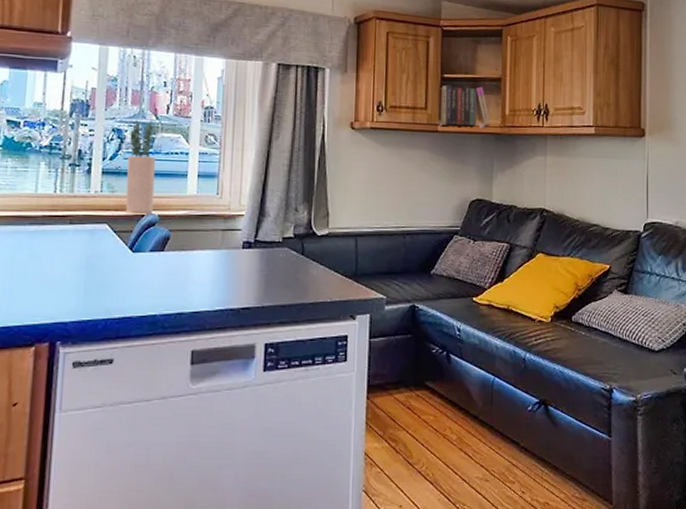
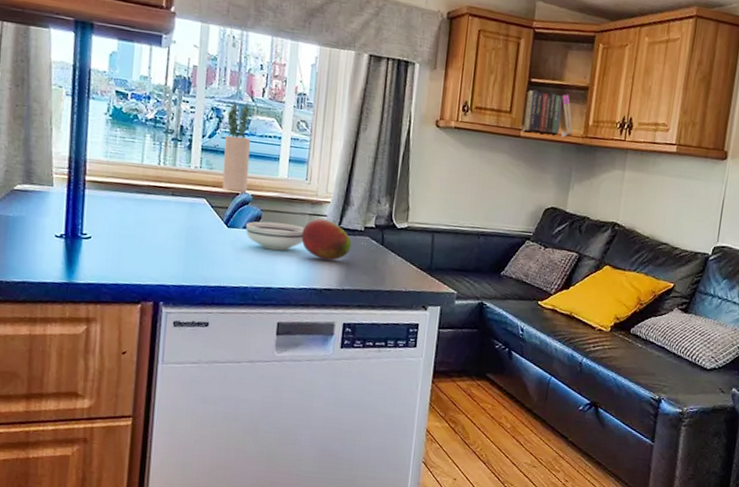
bowl: none [152,242,218,272] -> present [245,221,304,251]
fruit: none [215,233,270,277] -> present [301,218,352,261]

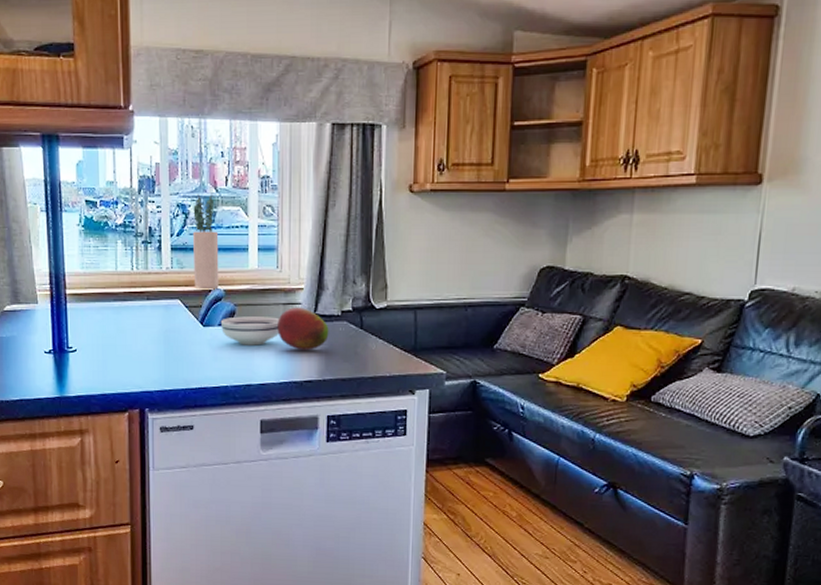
books: present [522,89,574,138] -> none [507,133,568,186]

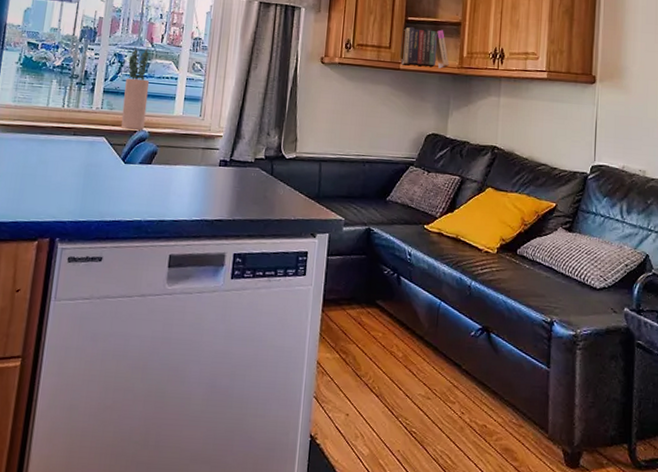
bowl: present [220,316,280,346] -> none [141,156,197,184]
fruit: present [277,307,329,351] -> none [194,152,243,192]
books: none [507,133,568,186] -> present [401,27,449,70]

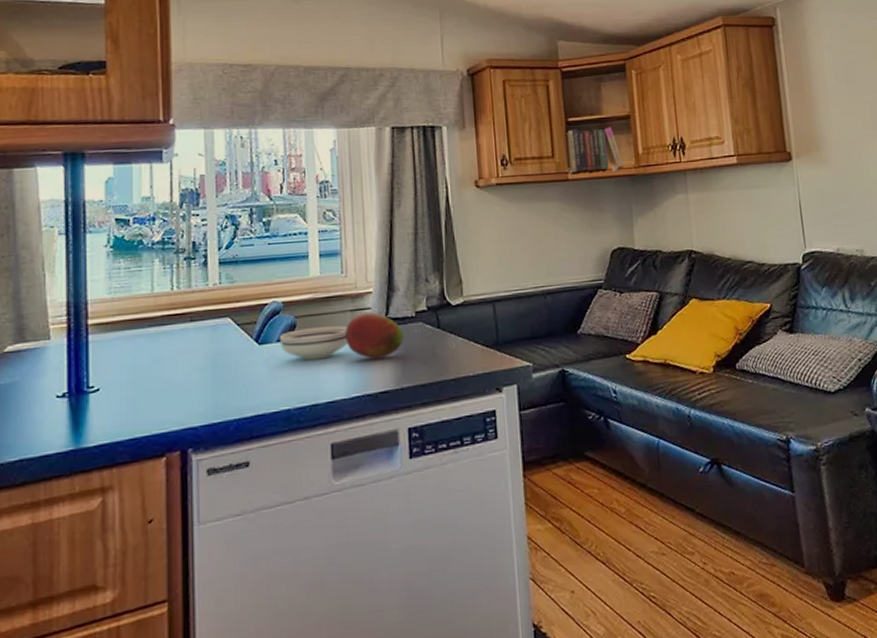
vase: present [120,47,150,131] -> none [243,201,276,305]
bowl: none [141,156,197,184] -> present [279,325,349,361]
fruit: none [194,152,243,192] -> present [345,312,404,359]

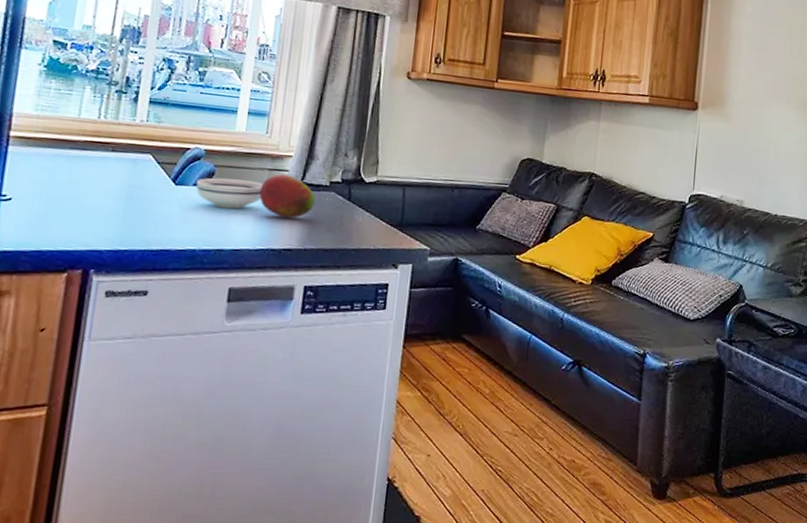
books: present [566,126,624,176] -> none [496,42,548,90]

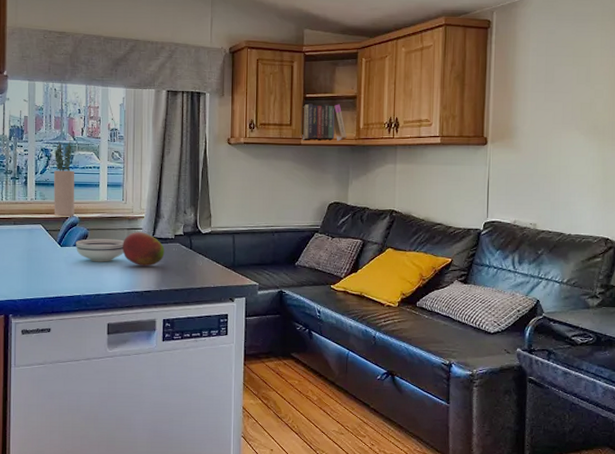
vase: none [170,51,207,148] -> present [53,140,75,217]
books: none [496,42,548,90] -> present [302,103,347,142]

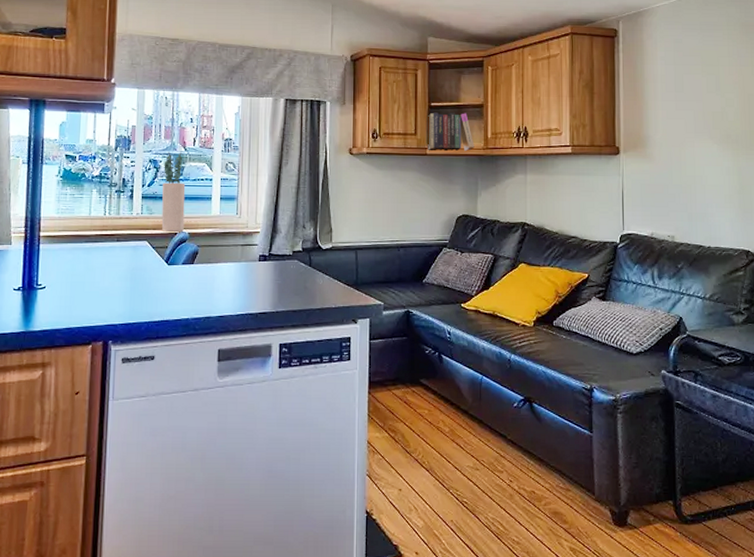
bowl: present [75,239,125,262] -> none [184,256,238,282]
fruit: present [122,232,165,267] -> none [236,248,282,286]

